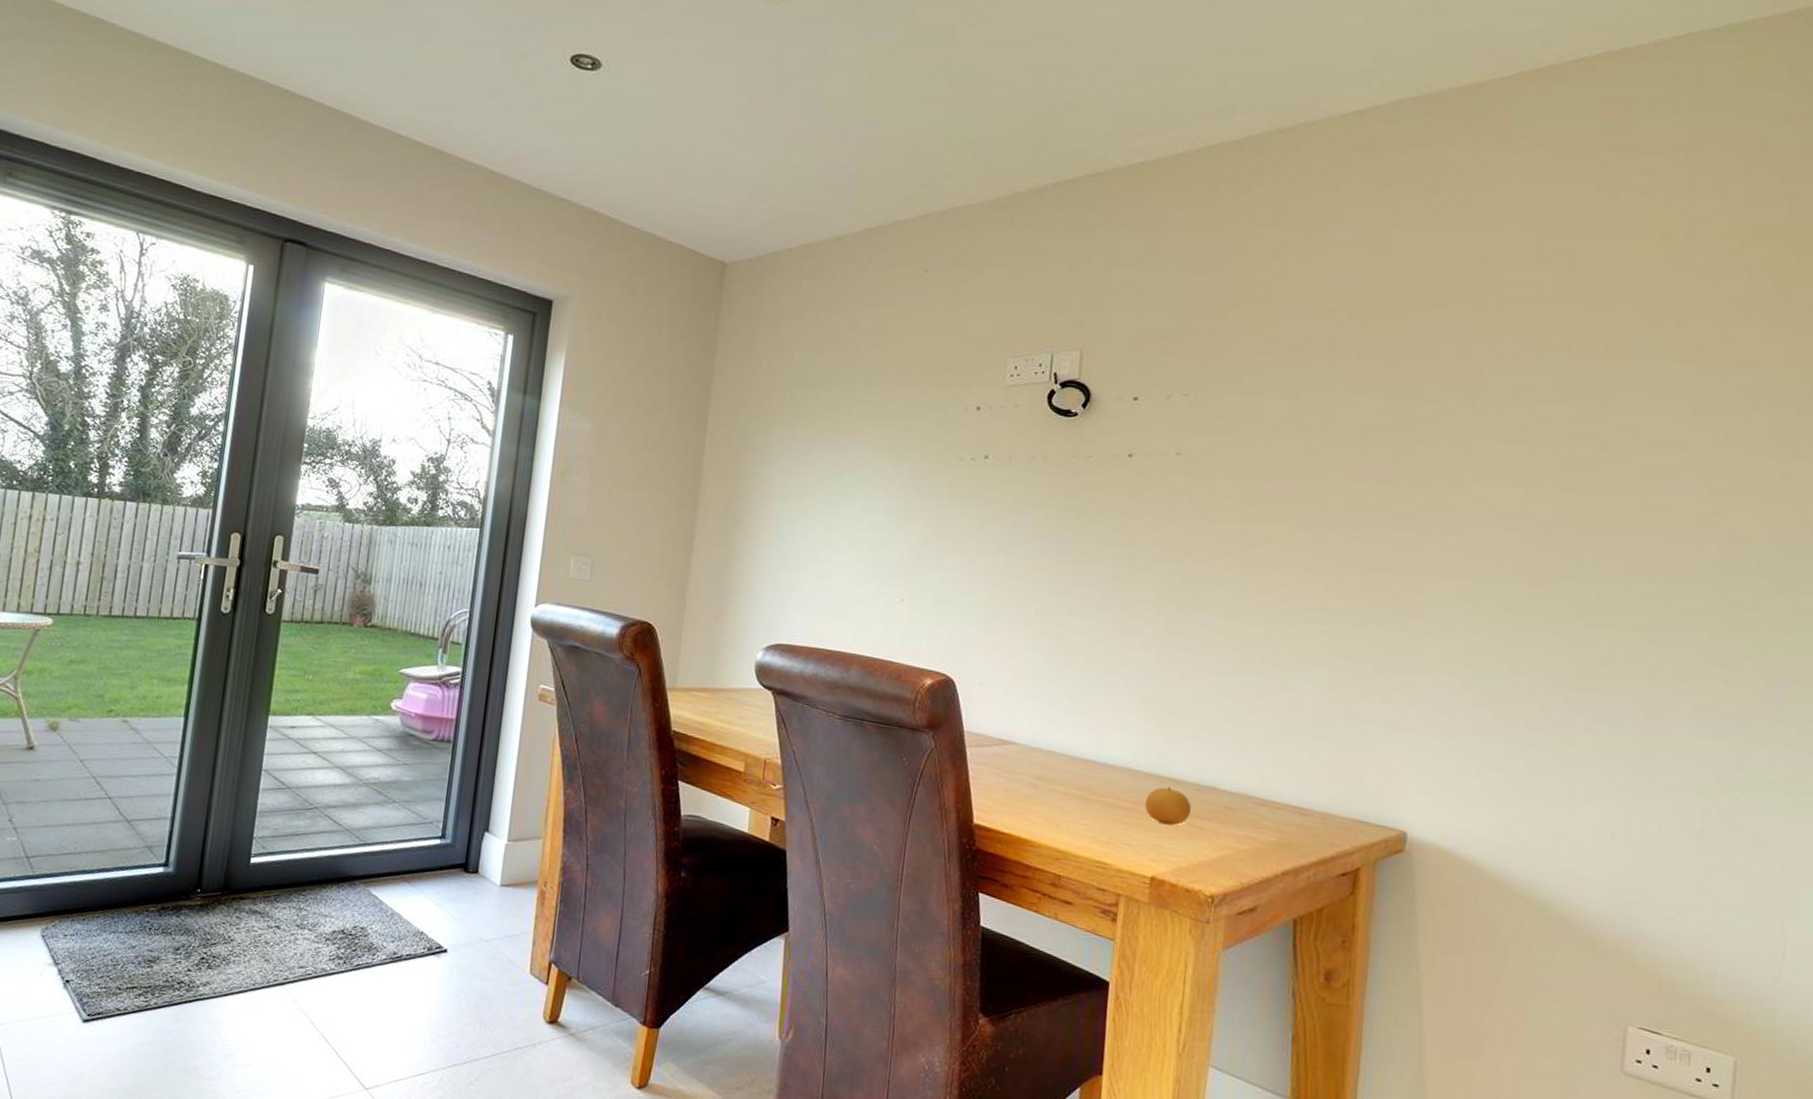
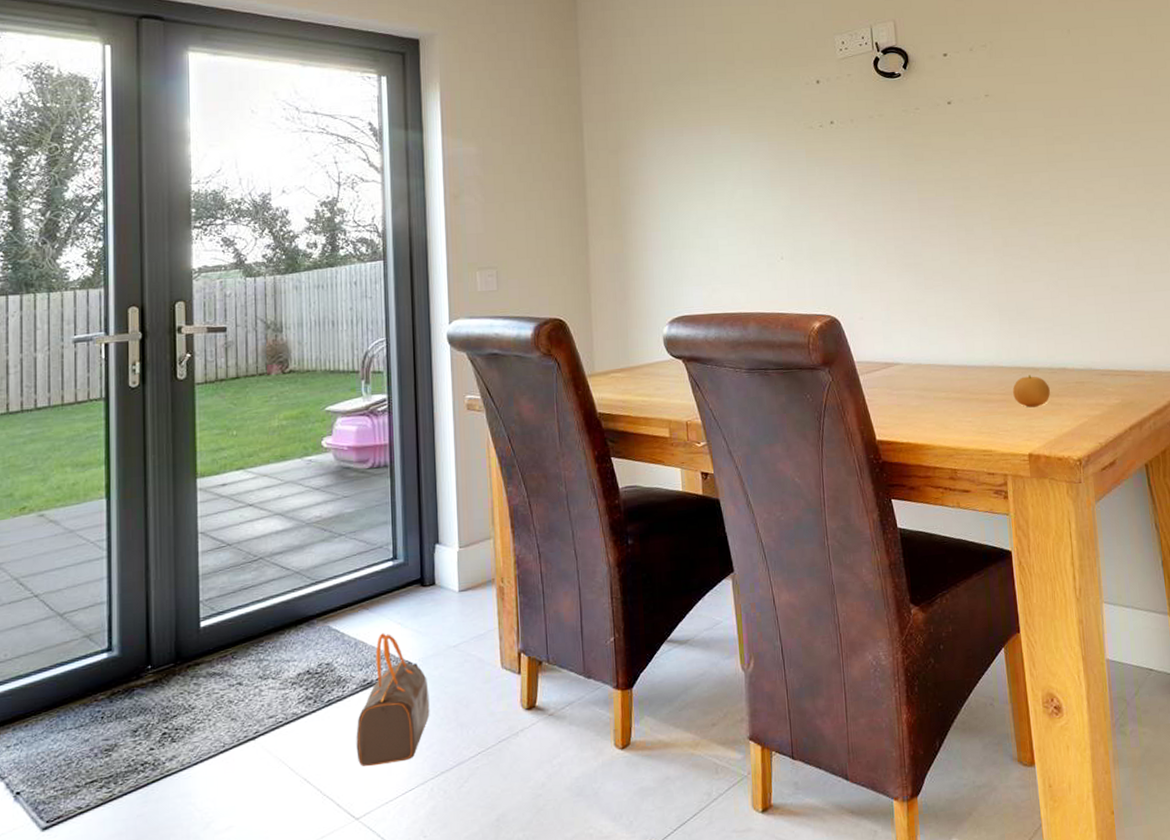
handbag: none [375,910,455,1044] -> present [356,633,430,767]

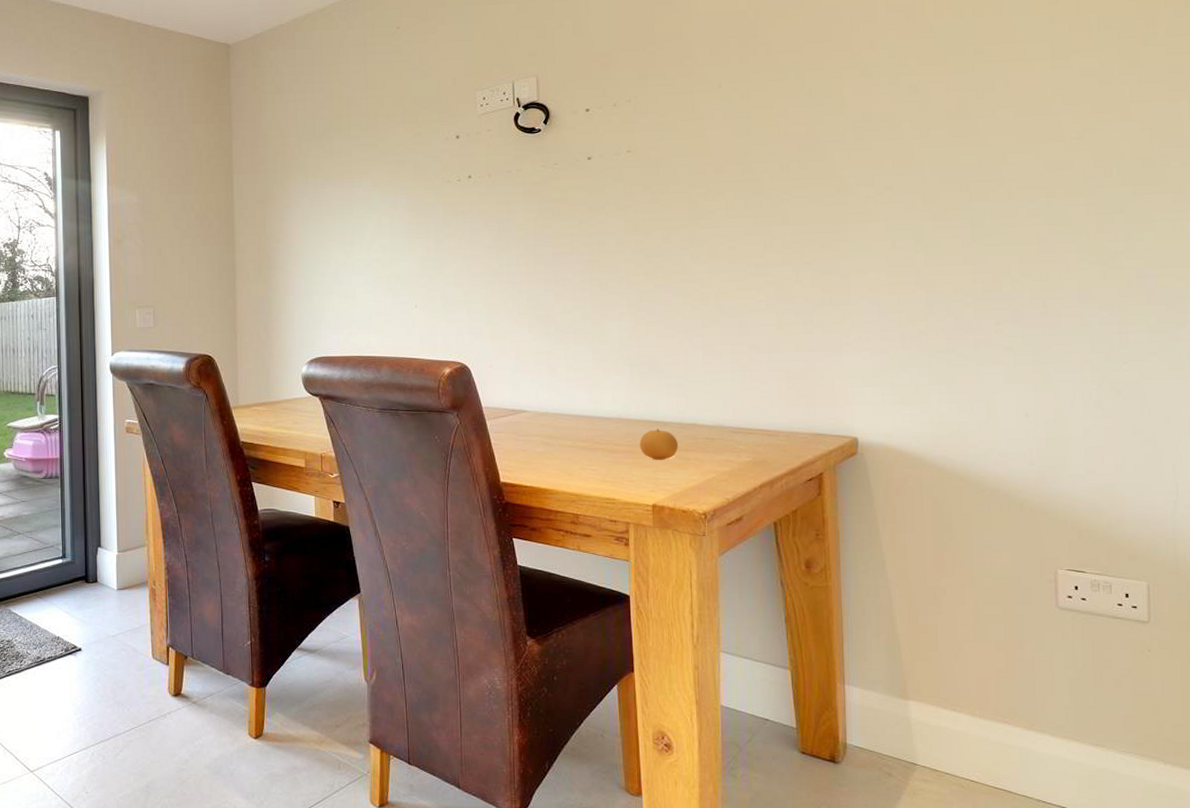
handbag: present [356,633,430,767] -> none [31,619,92,730]

